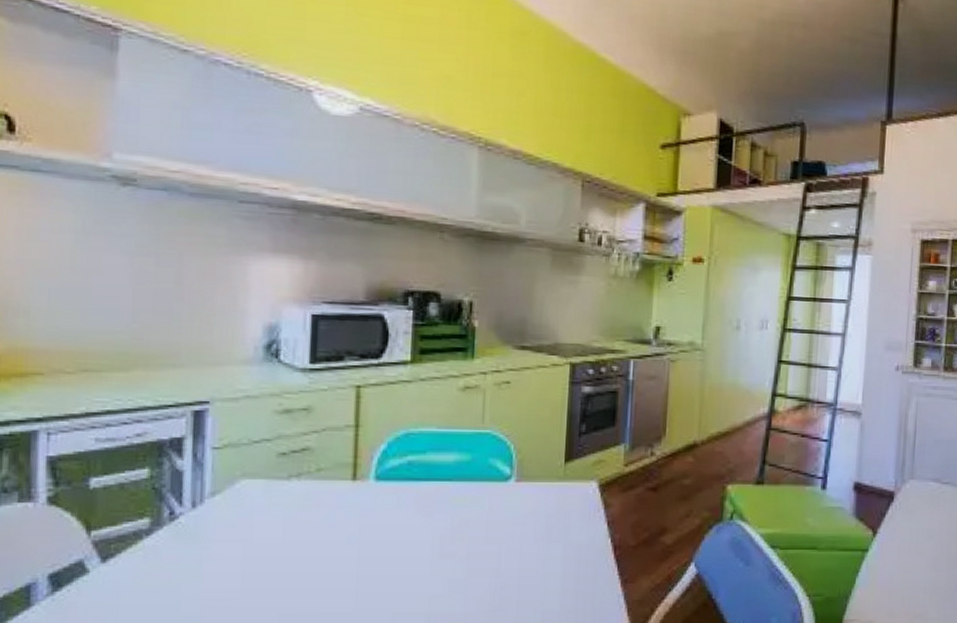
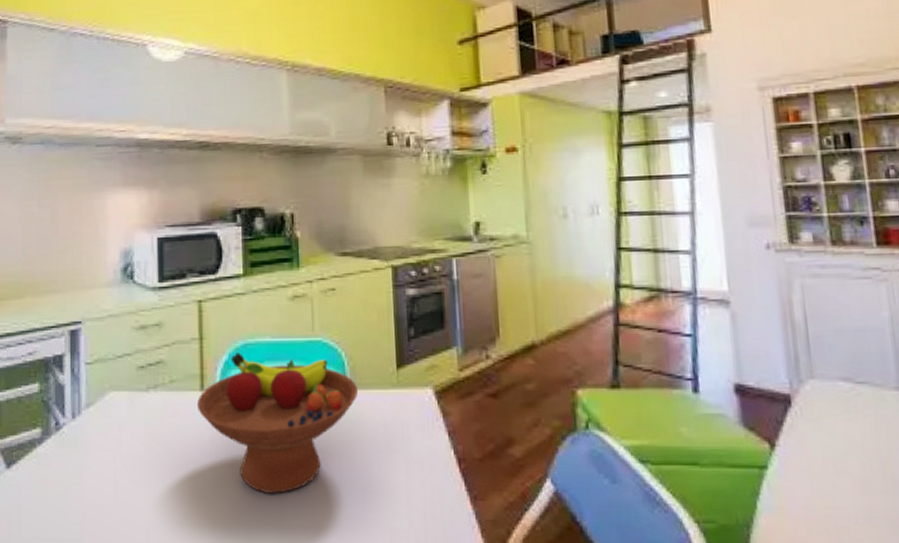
fruit bowl: none [346,442,525,582] -> present [196,352,359,494]

